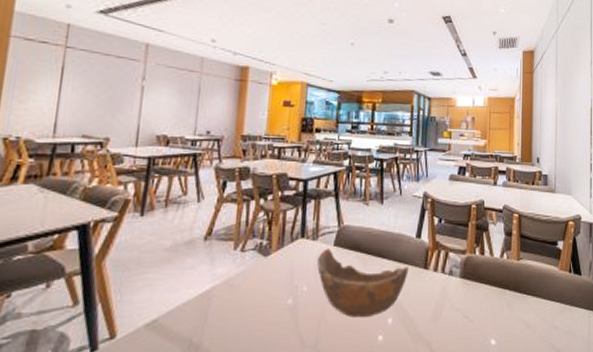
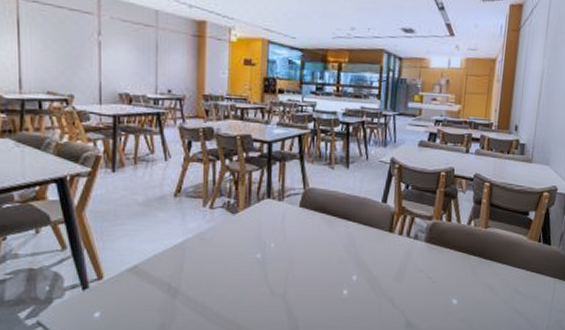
bowl: present [317,248,409,318] -> none [284,209,374,274]

